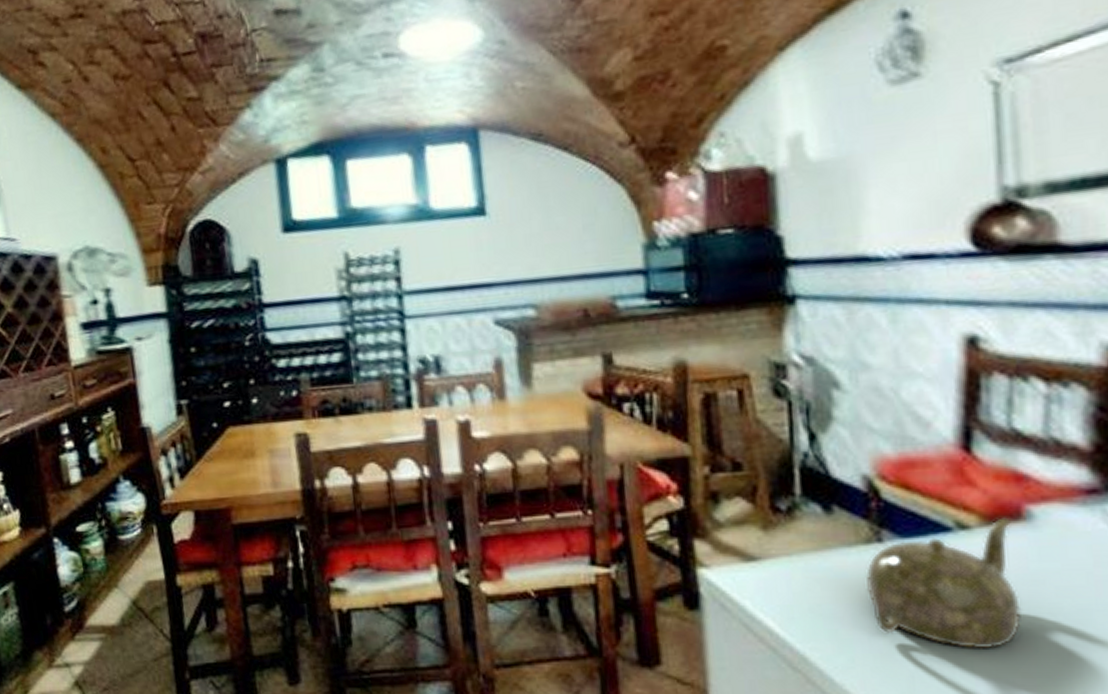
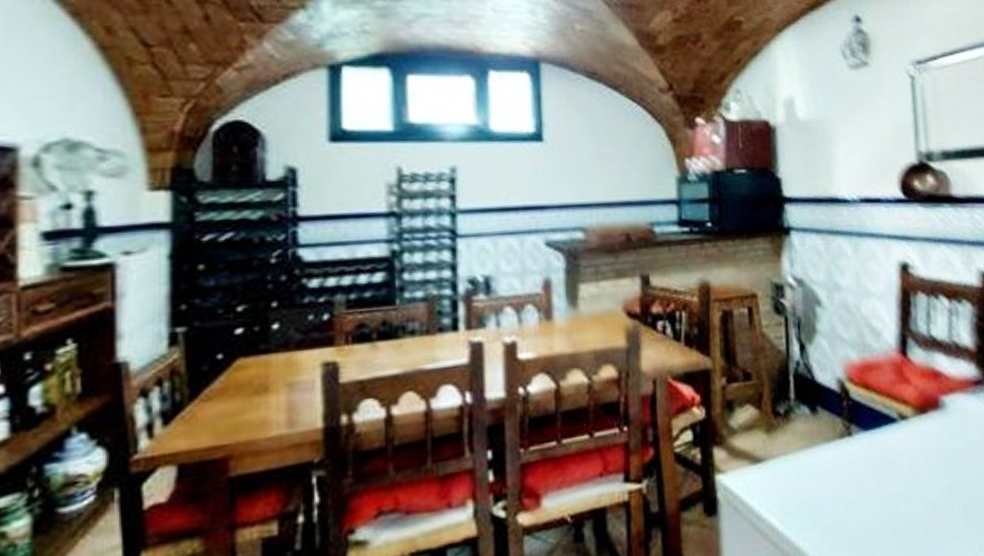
teapot: present [865,517,1022,650] -> none [840,407,942,521]

